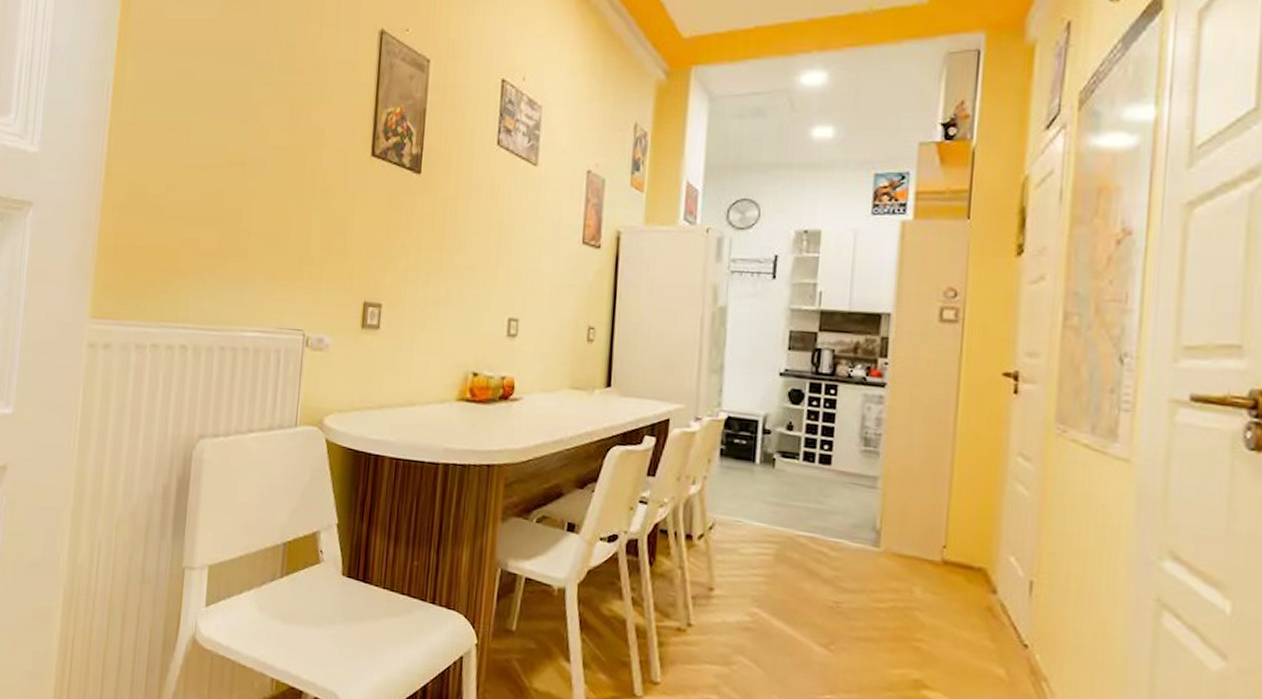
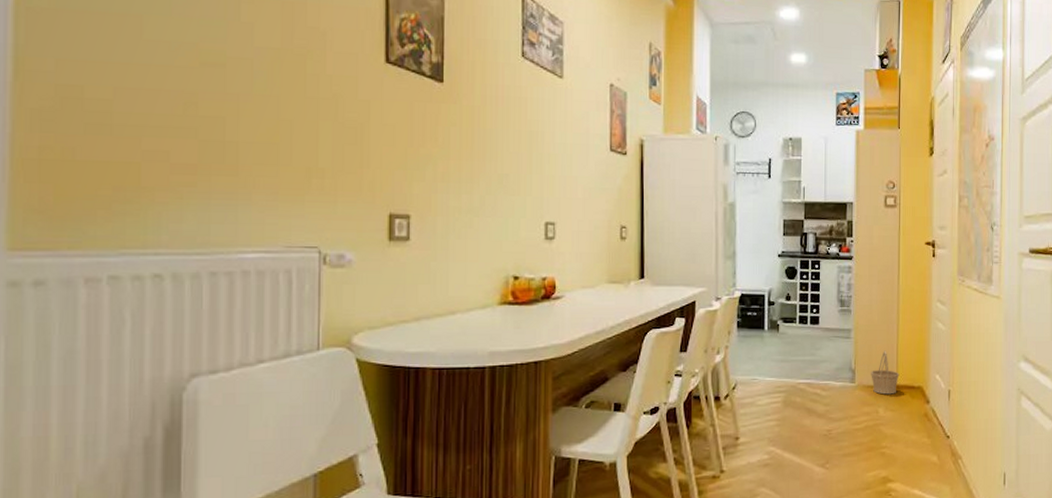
basket: none [904,511,950,572] -> present [871,350,900,395]

